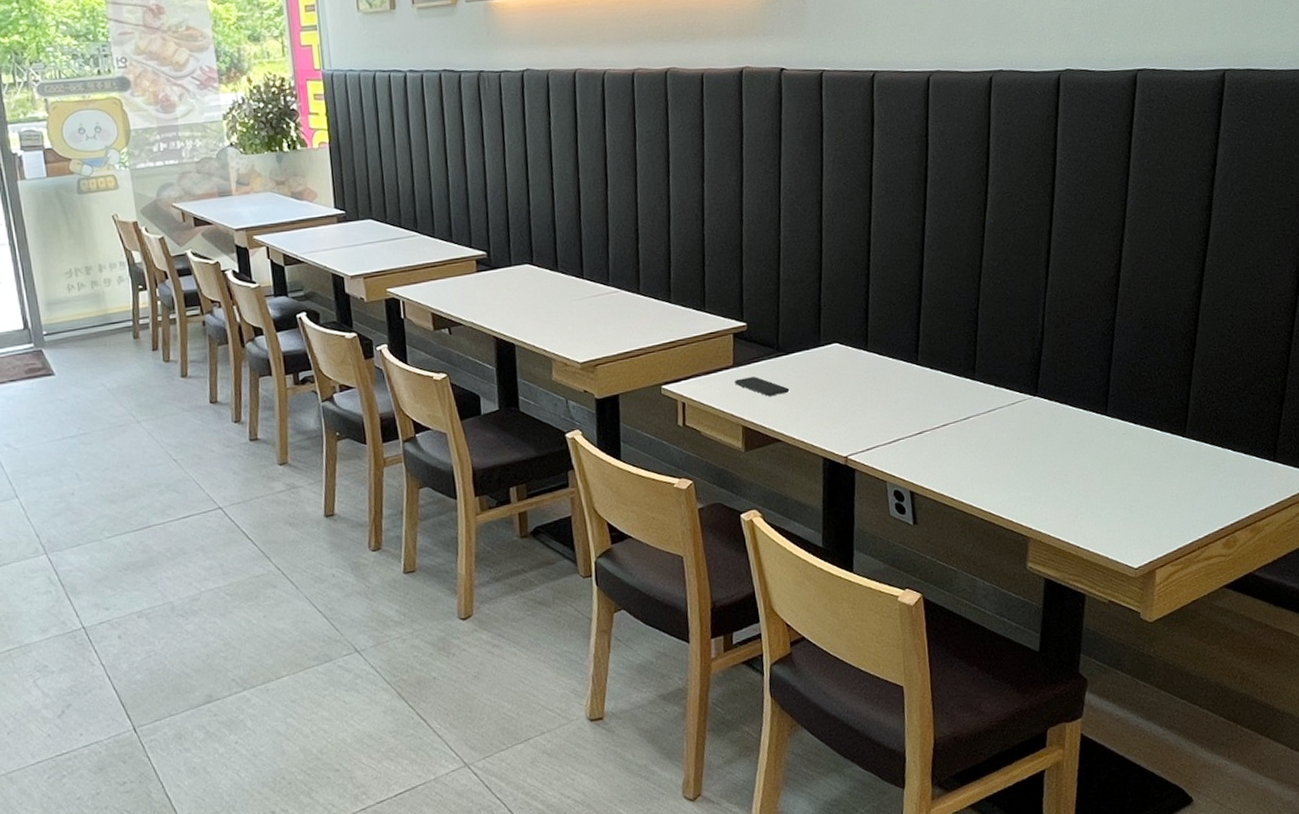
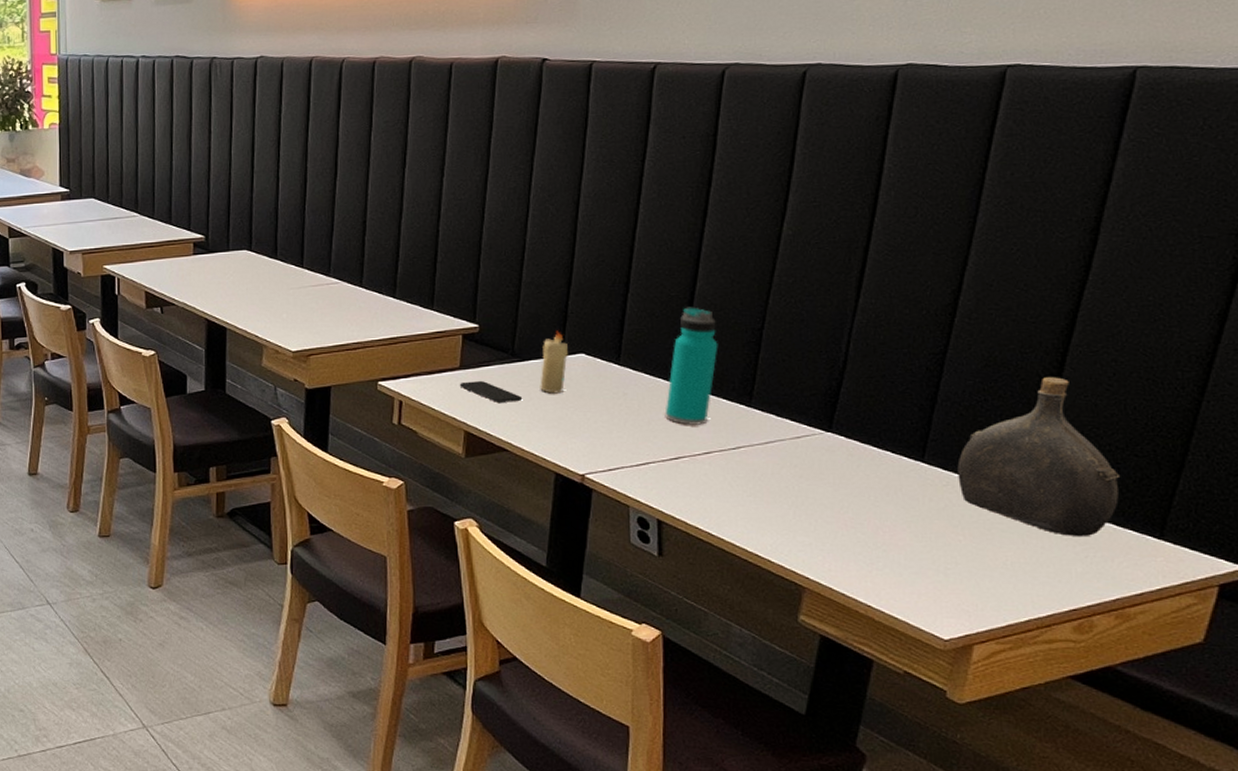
candle: none [803,323,825,383] -> present [540,330,568,394]
water bottle: none [907,293,945,402] -> present [664,307,719,426]
water jug: none [1131,333,1244,467] -> present [957,377,1121,537]

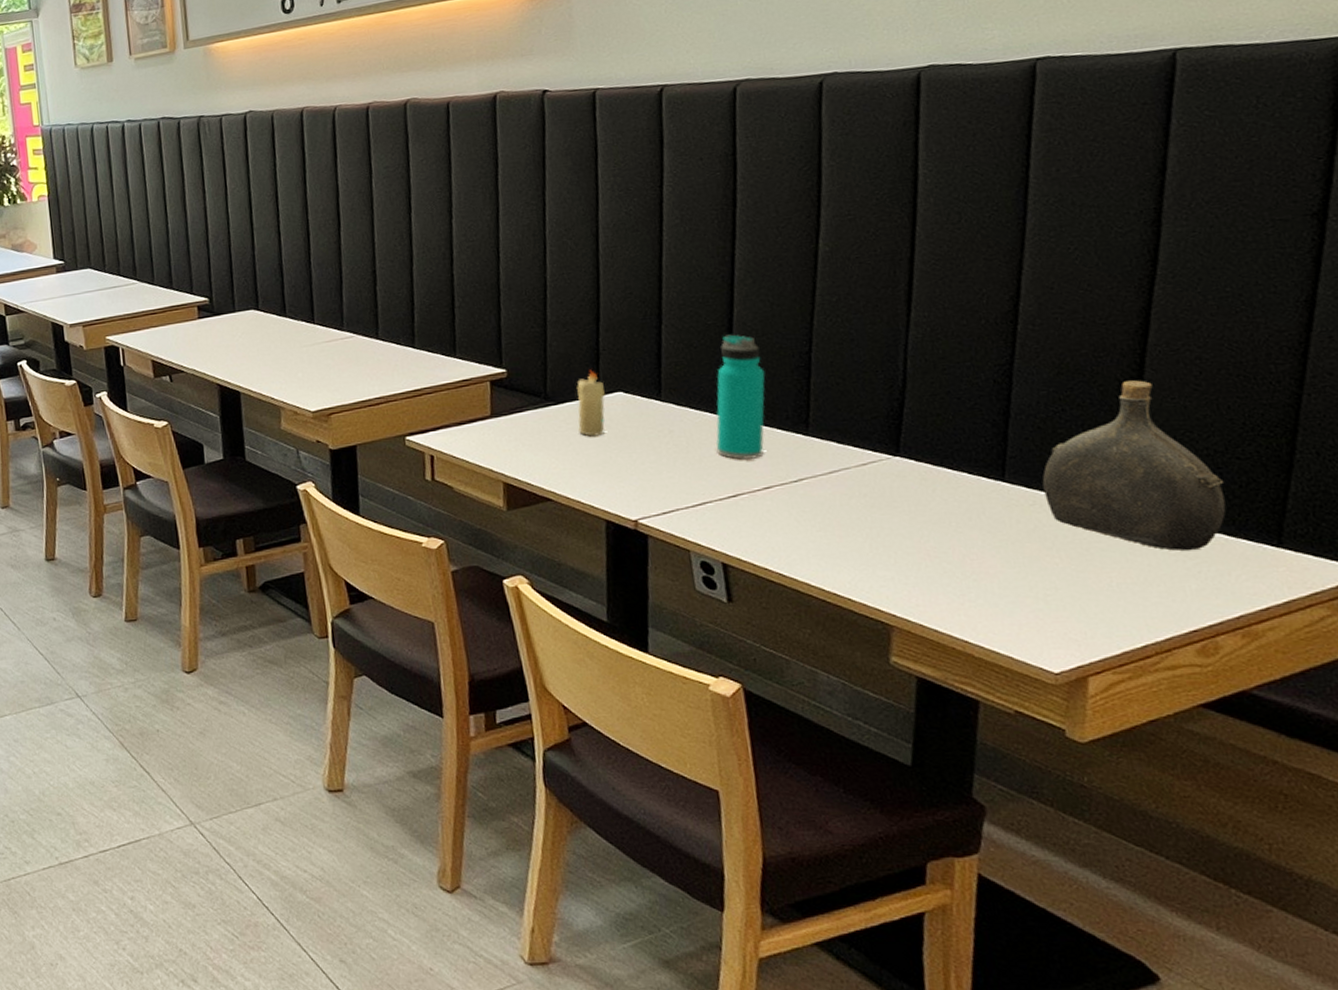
smartphone: present [459,381,523,402] -> none [492,428,562,450]

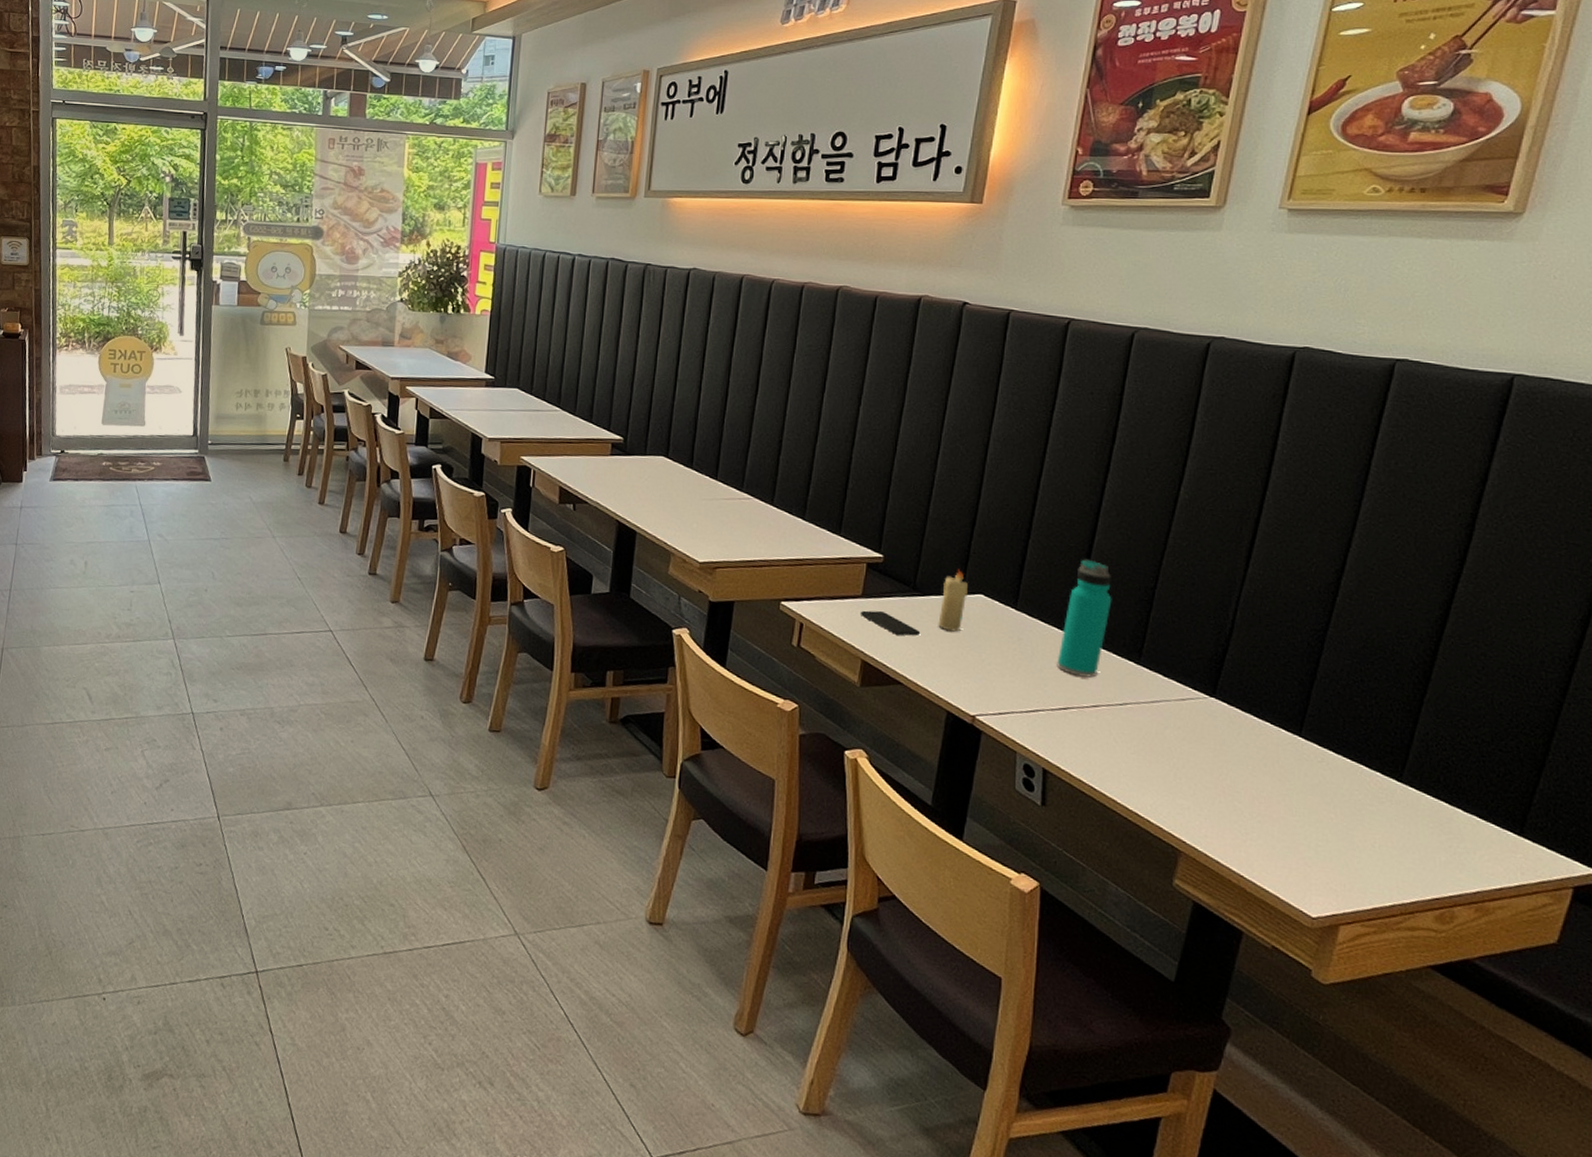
smartphone: none [492,428,562,450] -> present [860,610,921,636]
water jug: present [1042,380,1226,551] -> none [1333,664,1485,827]

